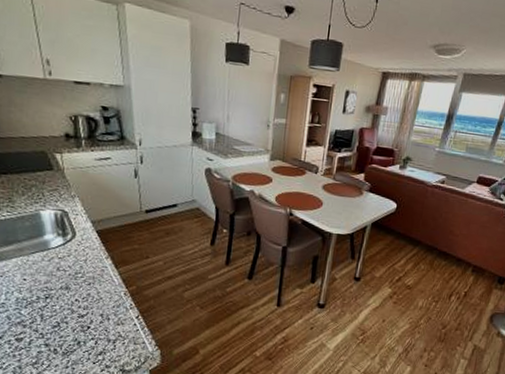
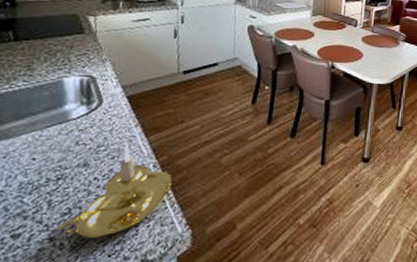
candle holder: none [48,271,141,348] -> present [55,142,172,238]

